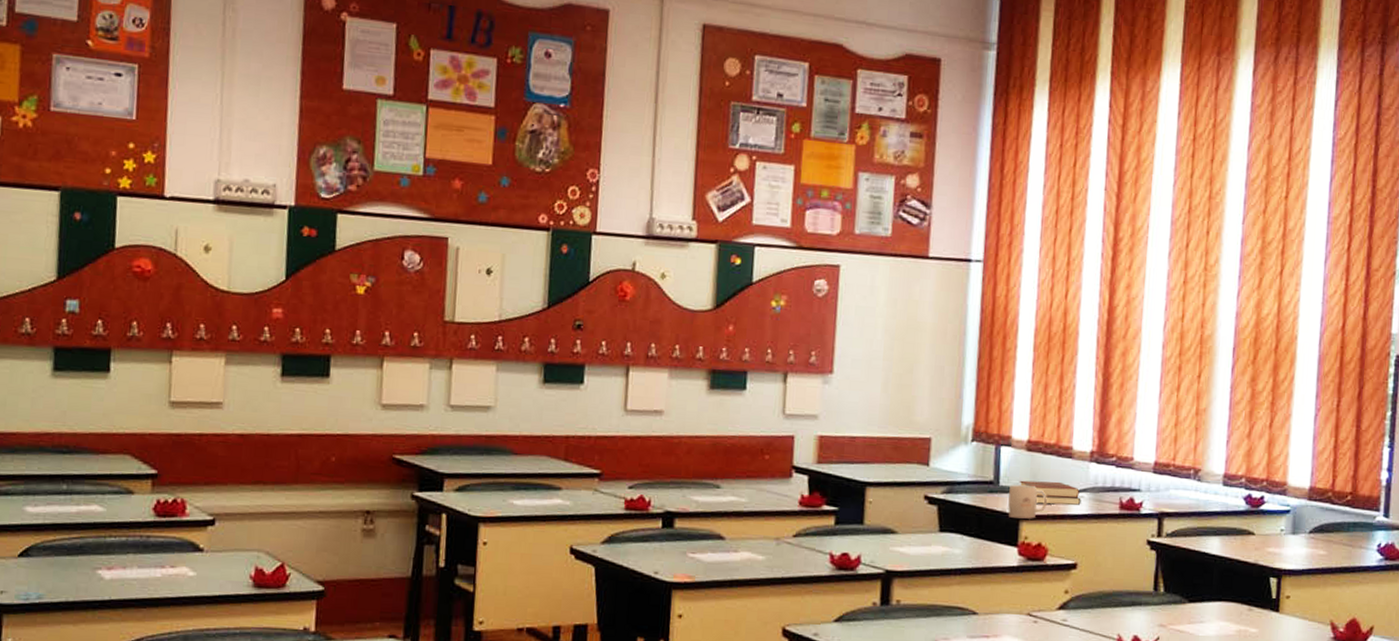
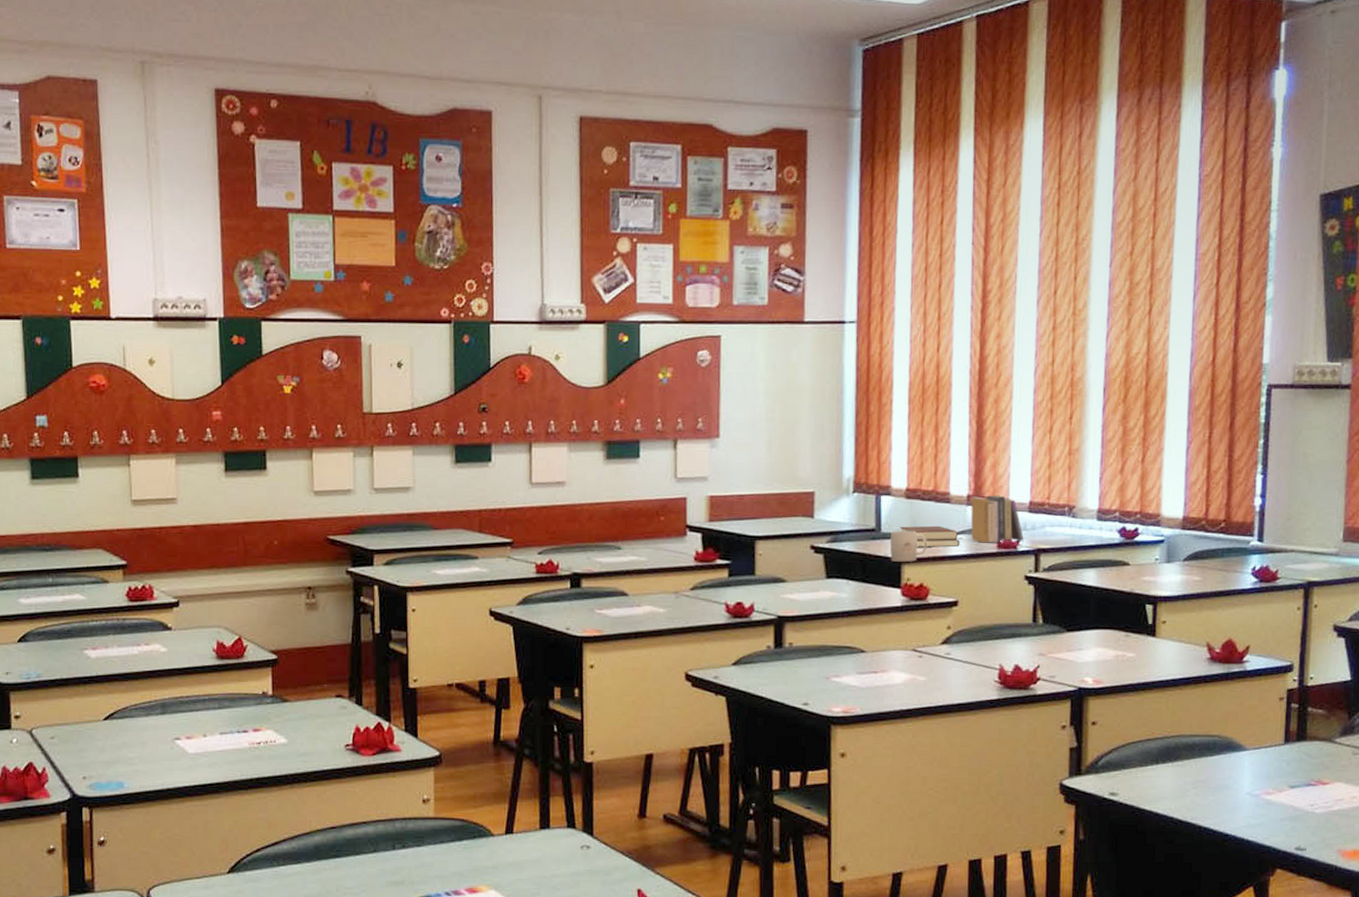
books: none [1093,452,1148,504] -> present [971,495,1024,543]

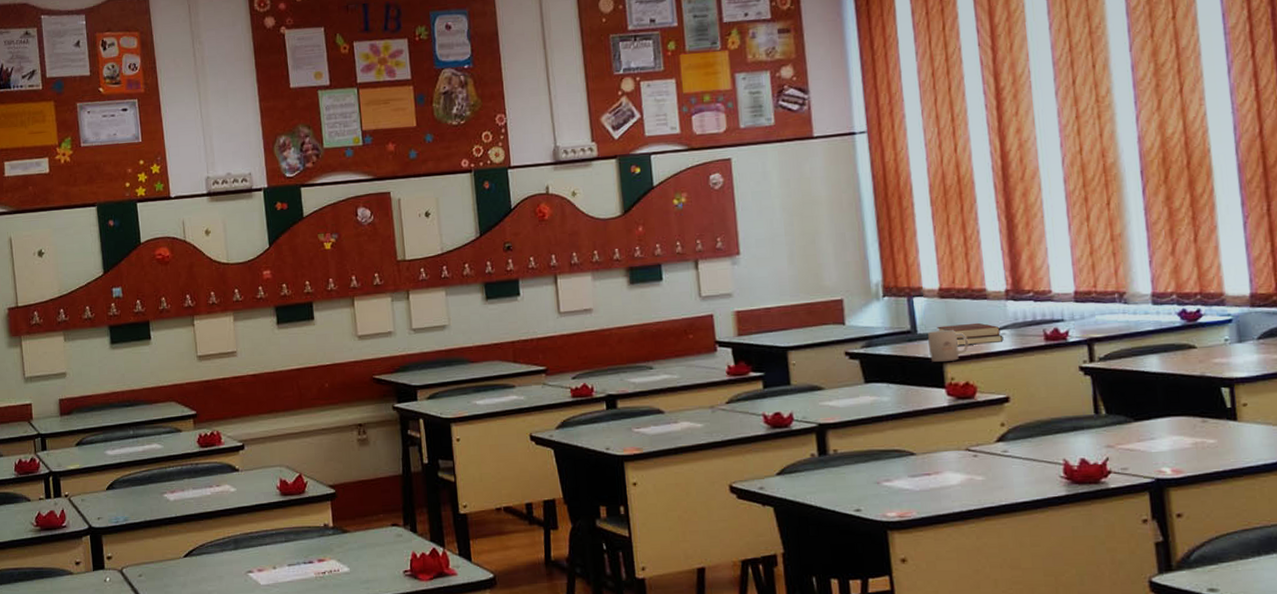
books: present [971,495,1024,543] -> none [1010,287,1074,337]

